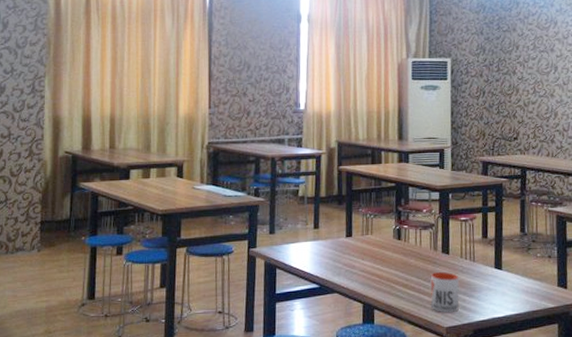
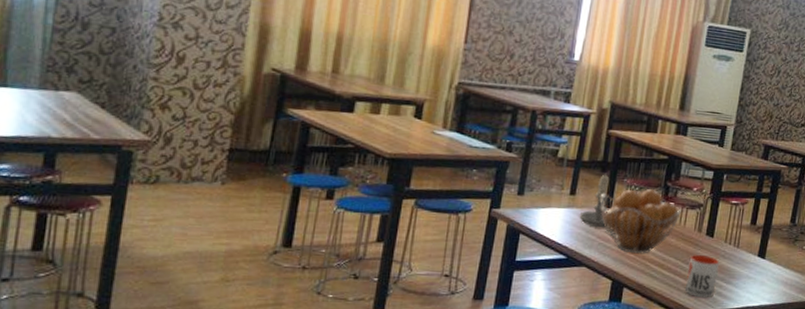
candle: none [325,206,352,256] -> present [579,174,610,228]
fruit basket: none [341,214,415,277] -> present [600,188,681,254]

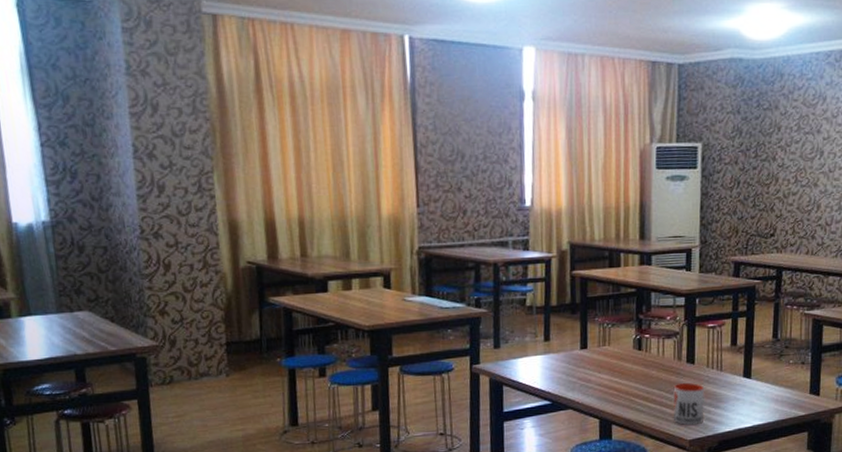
candle: present [579,174,610,228] -> none [557,316,587,370]
fruit basket: present [600,188,681,254] -> none [575,323,658,391]

